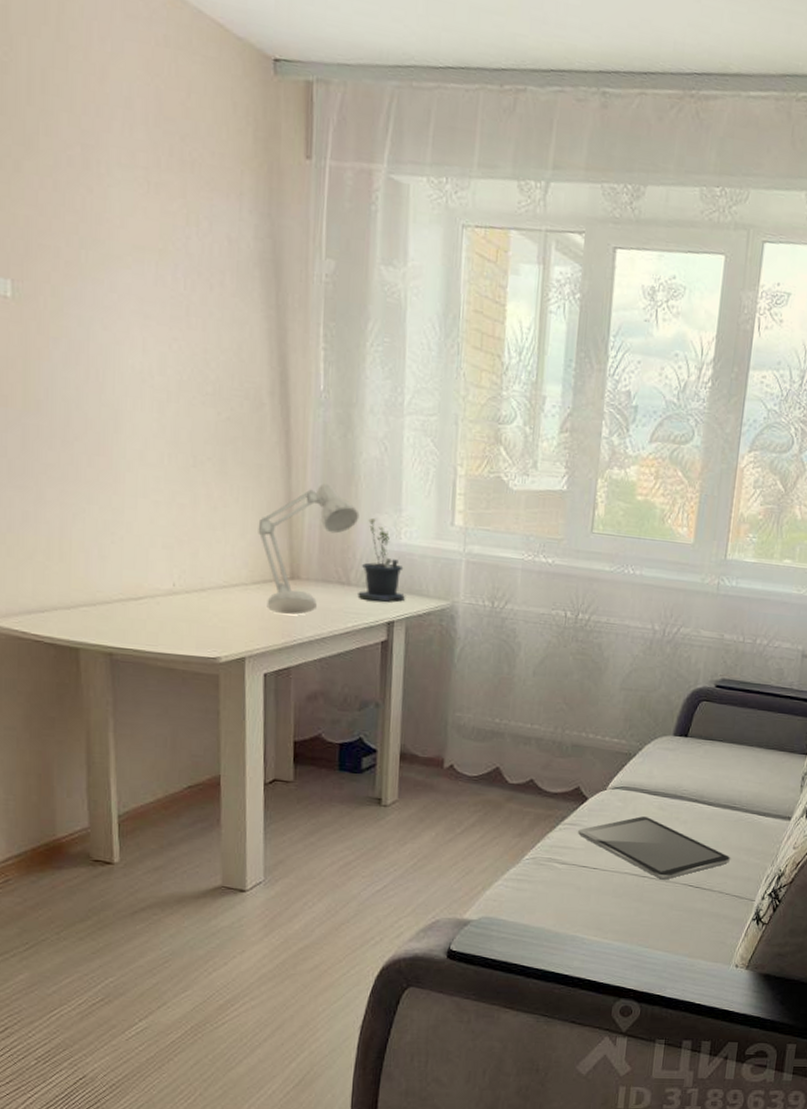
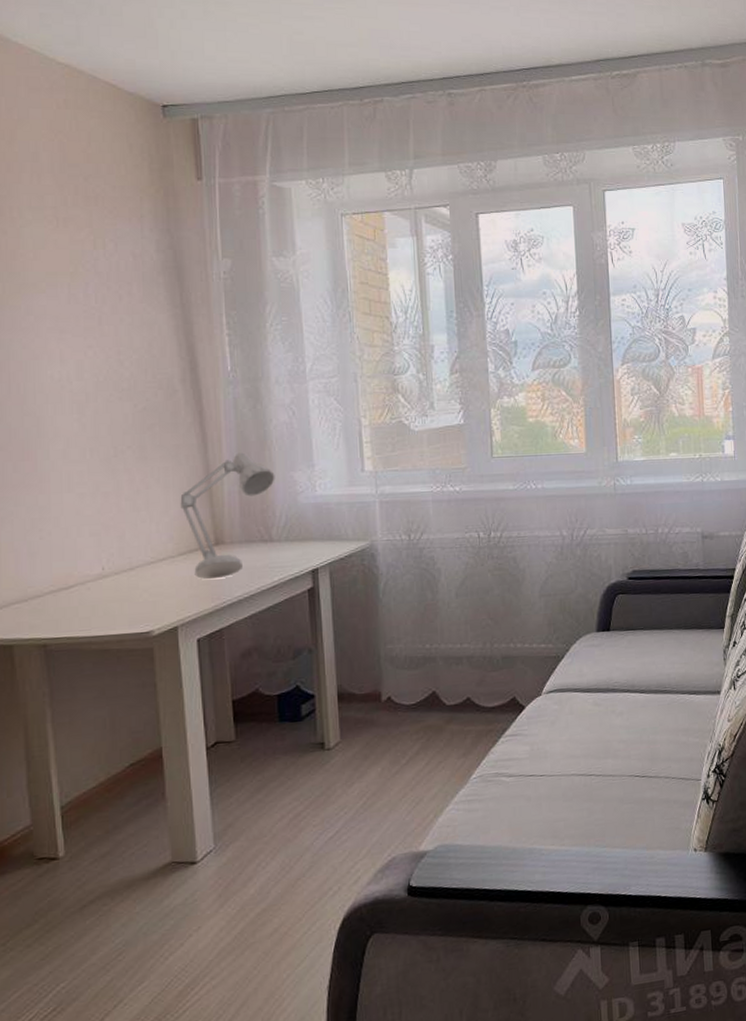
potted plant: present [357,518,406,602] -> none [281,477,327,554]
tablet: present [577,816,731,880] -> none [519,715,671,775]

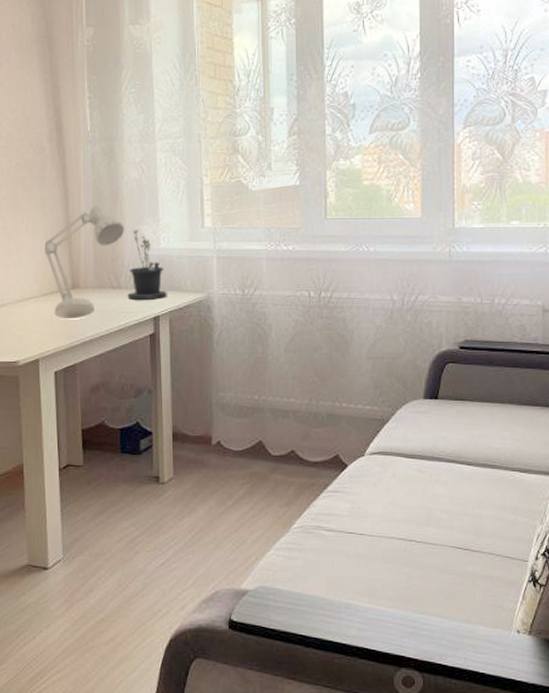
potted plant: none [281,477,327,554] -> present [127,230,168,301]

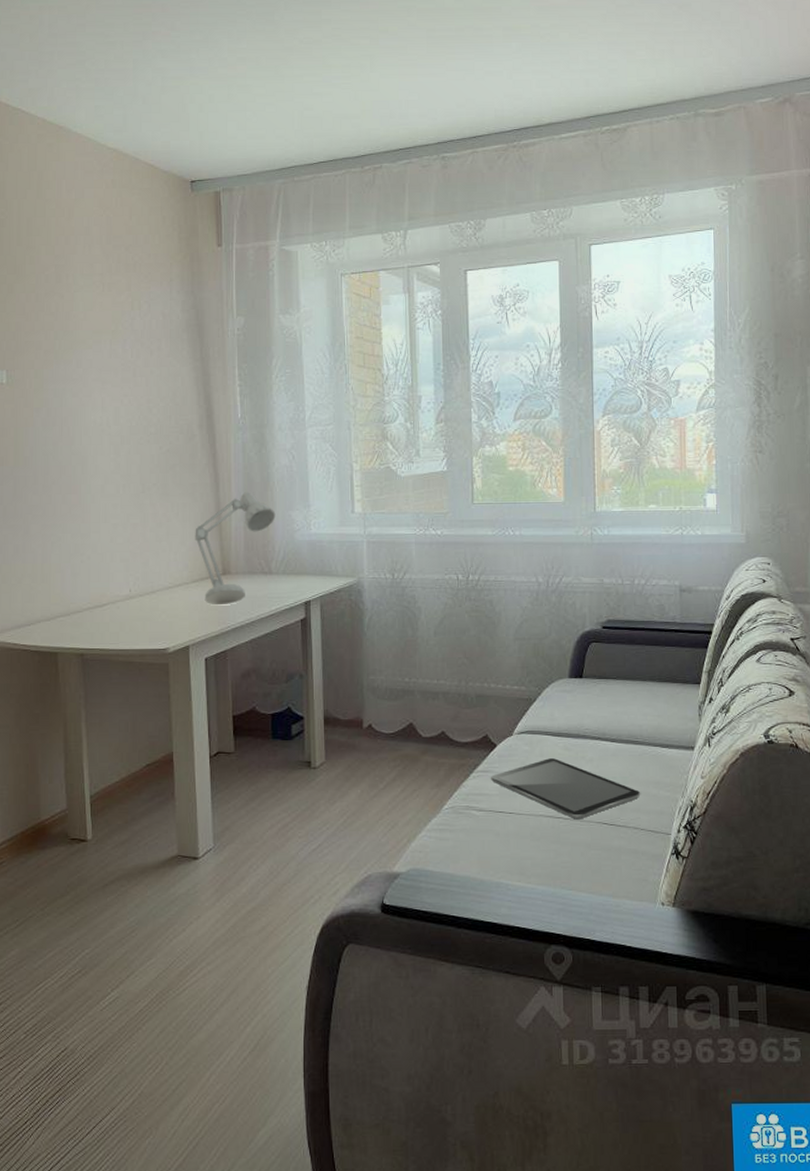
potted plant: present [127,230,168,301] -> none [278,516,319,586]
tablet: none [340,480,497,543] -> present [490,758,641,819]

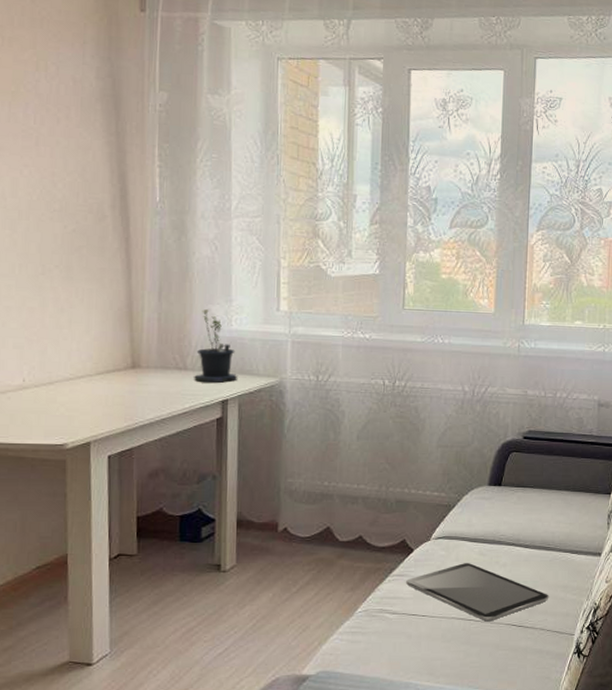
desk lamp: present [195,492,276,606] -> none [101,281,194,401]
potted plant: none [278,516,319,586] -> present [194,309,238,383]

